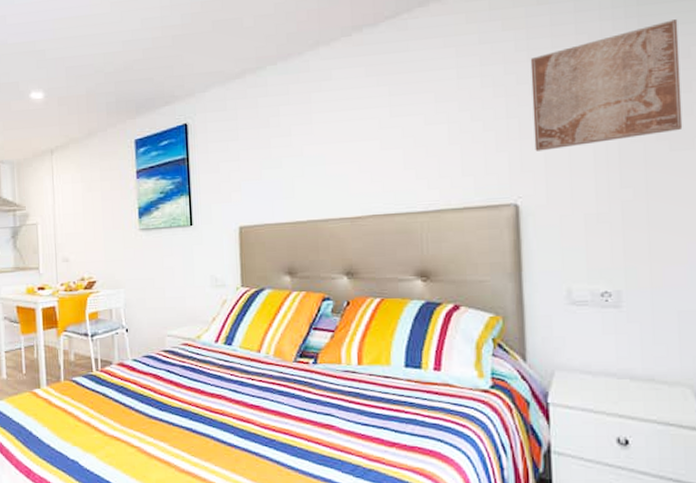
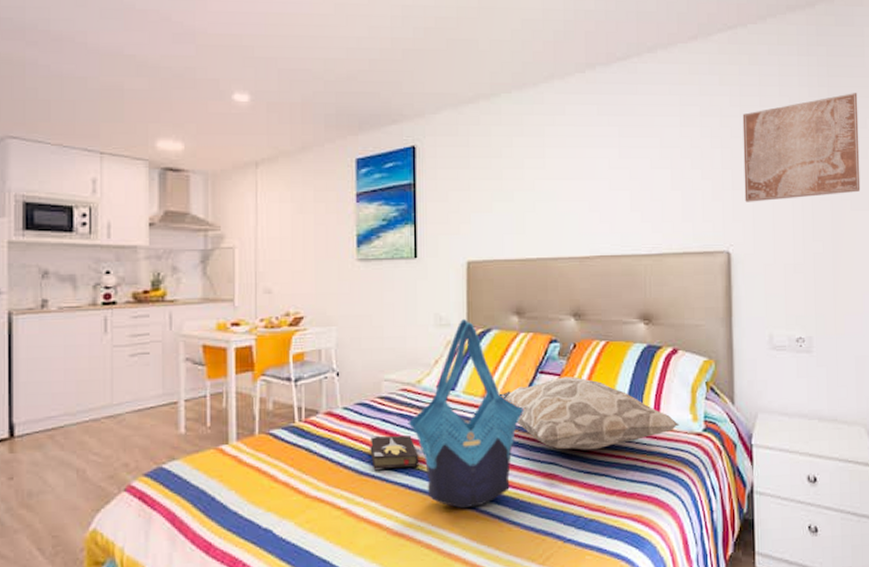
hardback book: none [157,384,202,415] -> present [370,435,419,471]
tote bag: none [190,280,300,453] -> present [408,319,525,509]
decorative pillow: none [275,333,463,403] -> present [500,377,680,450]

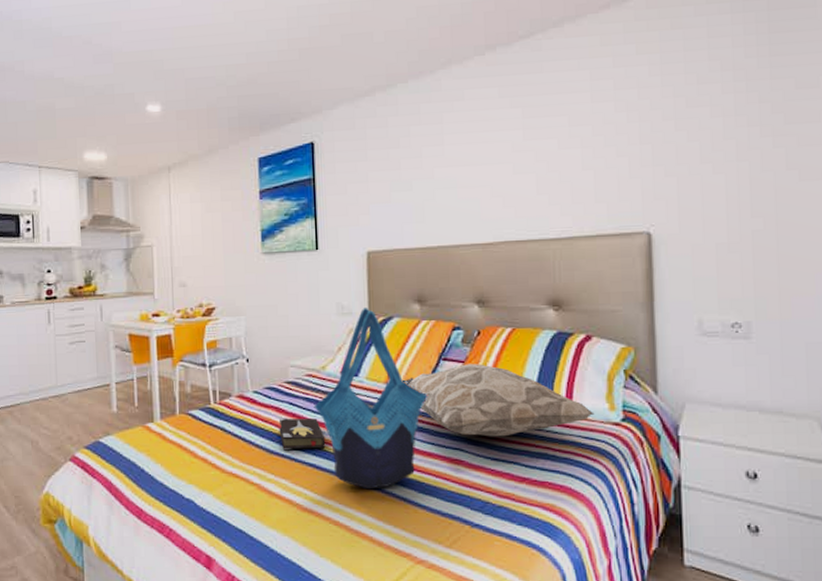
wall art: present [742,93,861,202] -> none [664,48,812,179]

